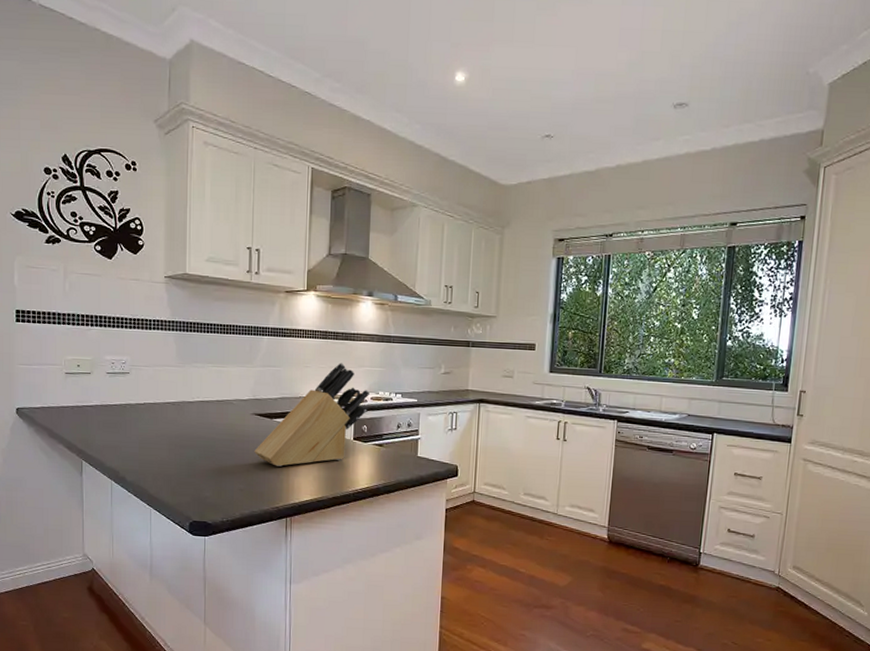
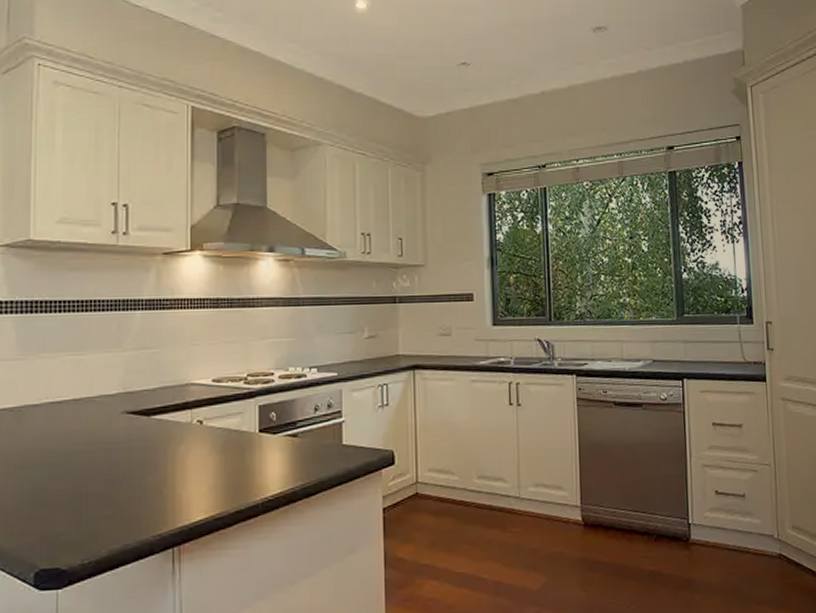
knife block: present [254,363,369,467] -> none [126,336,277,479]

